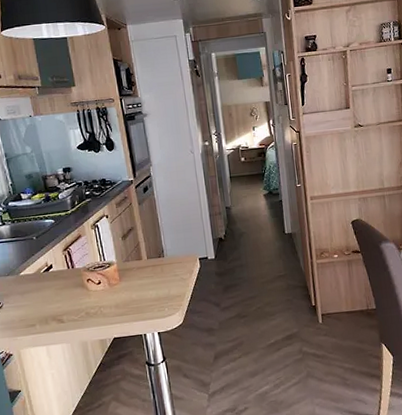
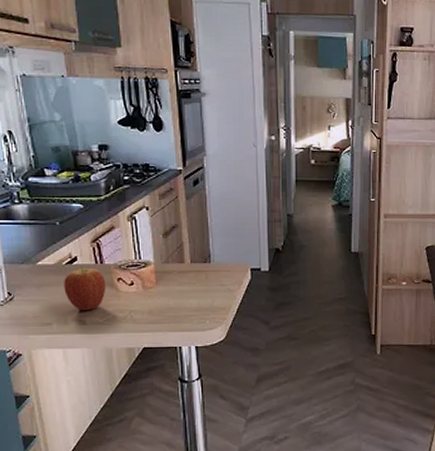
fruit: none [43,272,78,311] -> present [64,266,106,311]

